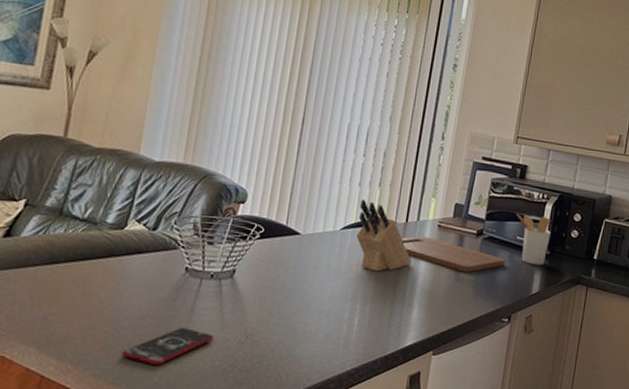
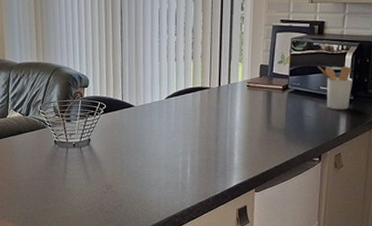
smartphone: present [121,328,215,365] -> none [23,185,84,212]
knife block: present [356,199,412,272] -> none [178,71,228,130]
cutting board: present [401,236,507,273] -> none [217,96,312,123]

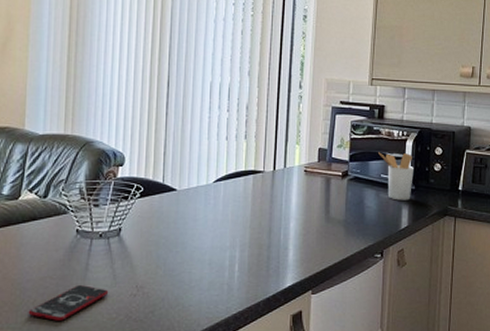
smartphone: none [23,185,84,212] -> present [28,285,109,321]

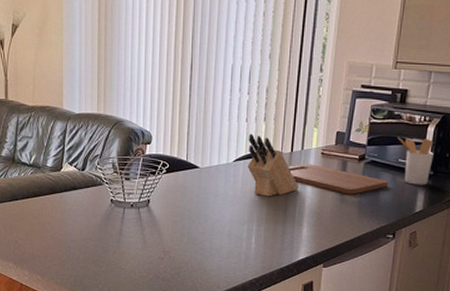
smartphone: present [28,285,109,321] -> none [73,247,140,276]
knife block: none [228,152,283,219] -> present [247,133,299,197]
cutting board: none [271,182,373,213] -> present [288,164,389,195]

